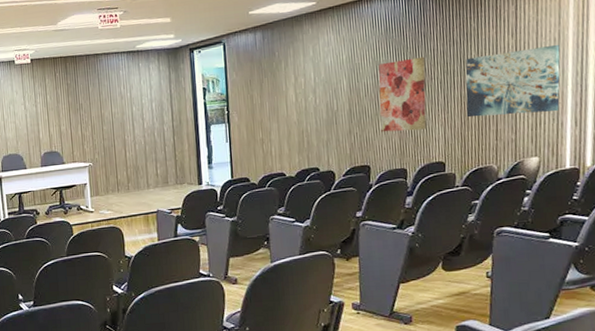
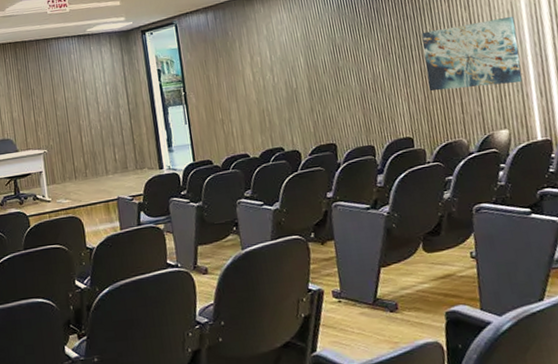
wall art: present [378,56,427,133] -> none [334,32,390,109]

